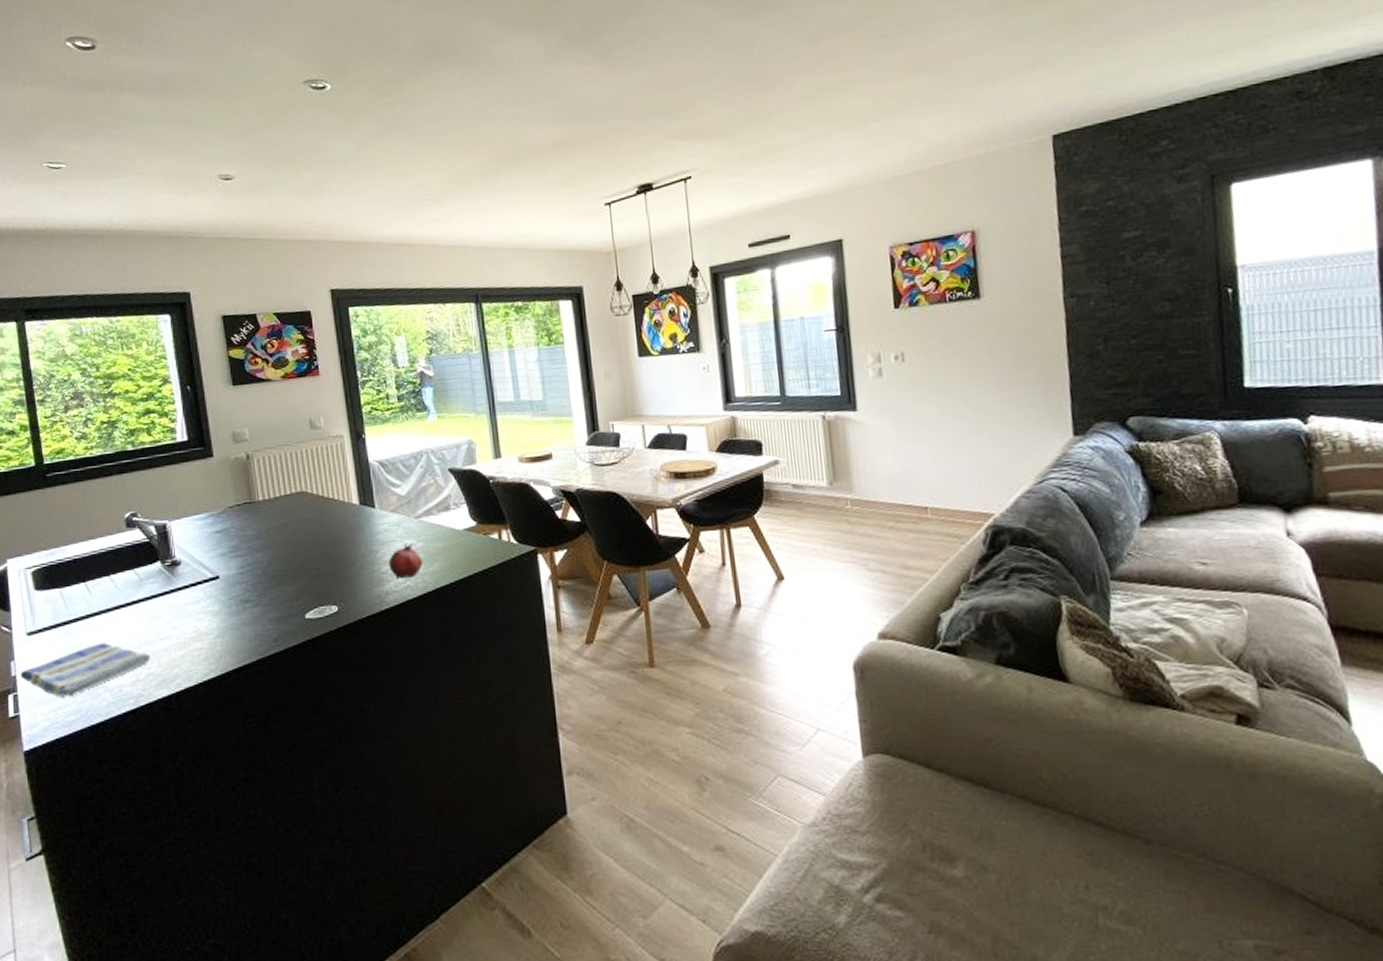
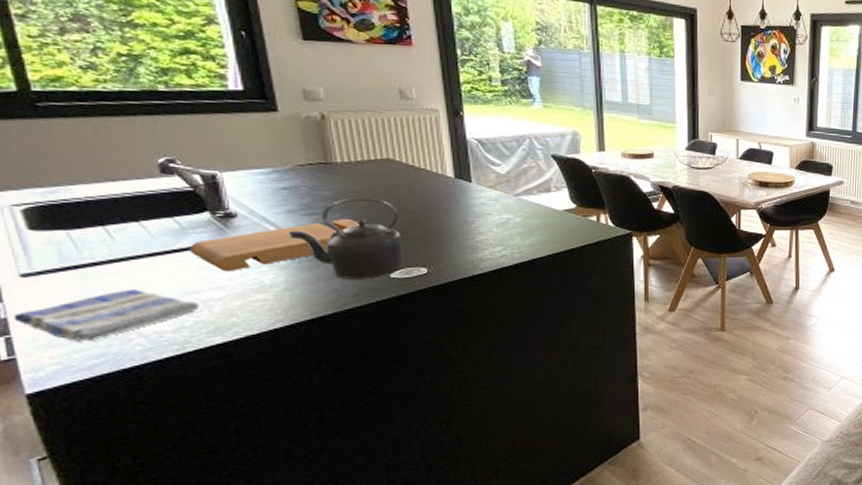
cutting board: none [144,557,278,621] -> present [189,218,359,272]
kettle: none [221,534,316,622] -> present [289,198,403,279]
fruit: present [388,542,423,580] -> none [484,217,520,249]

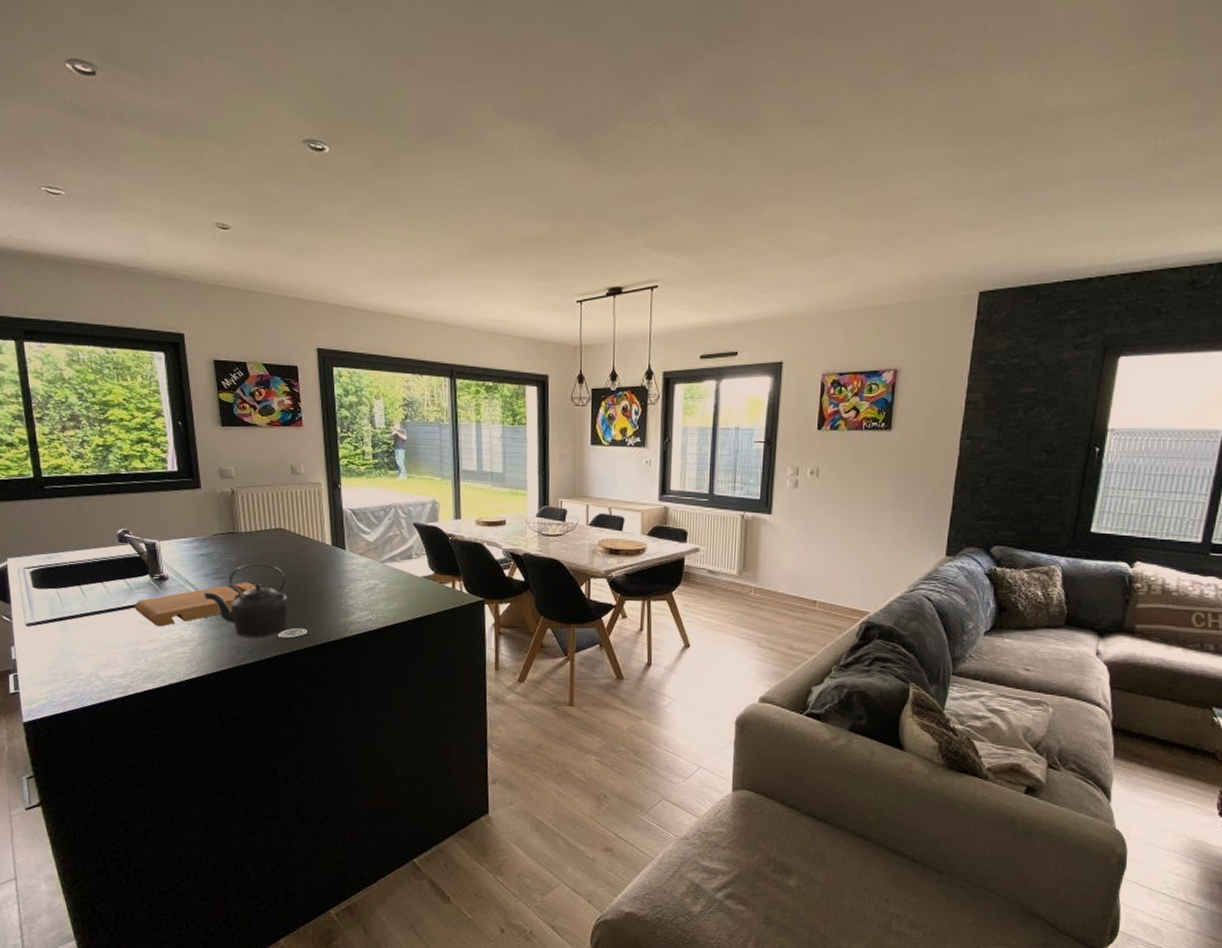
dish towel: present [13,289,200,342] -> none [19,639,139,681]

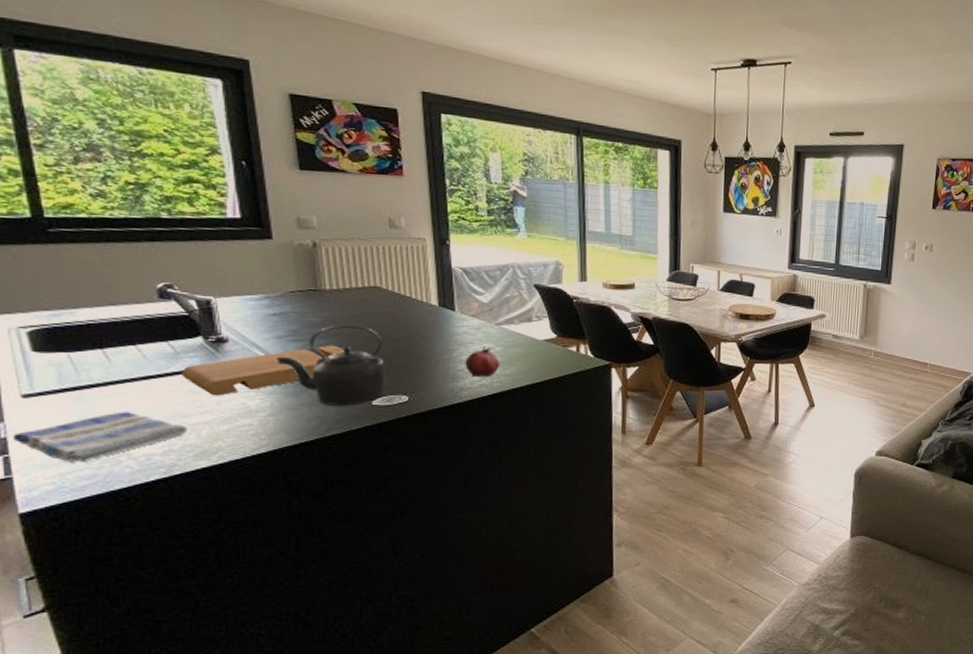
dish towel: none [19,639,139,681] -> present [12,412,188,463]
fruit: none [354,582,385,613] -> present [465,345,501,378]

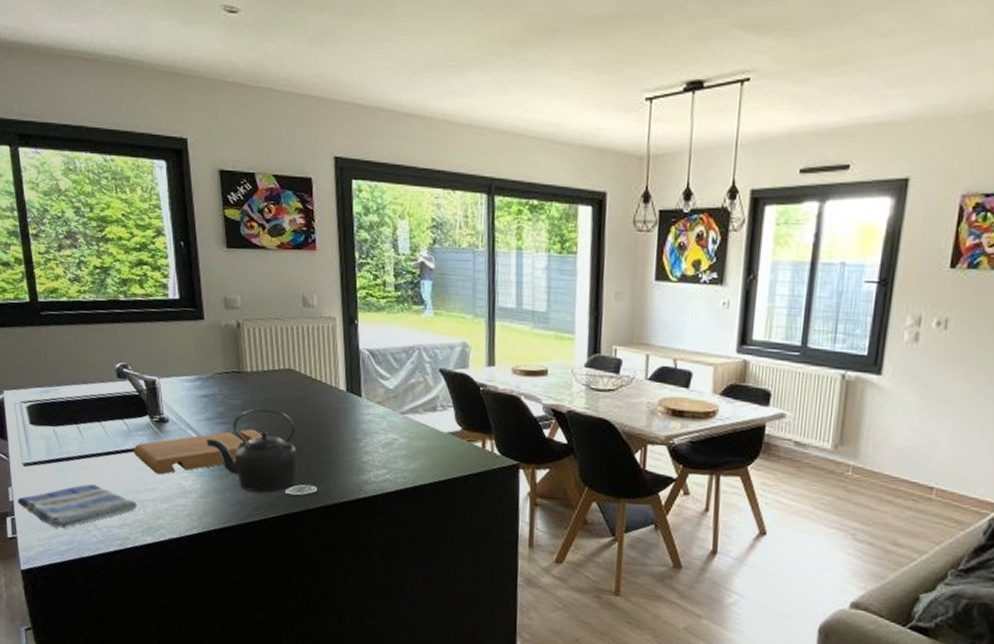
fruit: present [465,345,501,378] -> none [370,436,405,471]

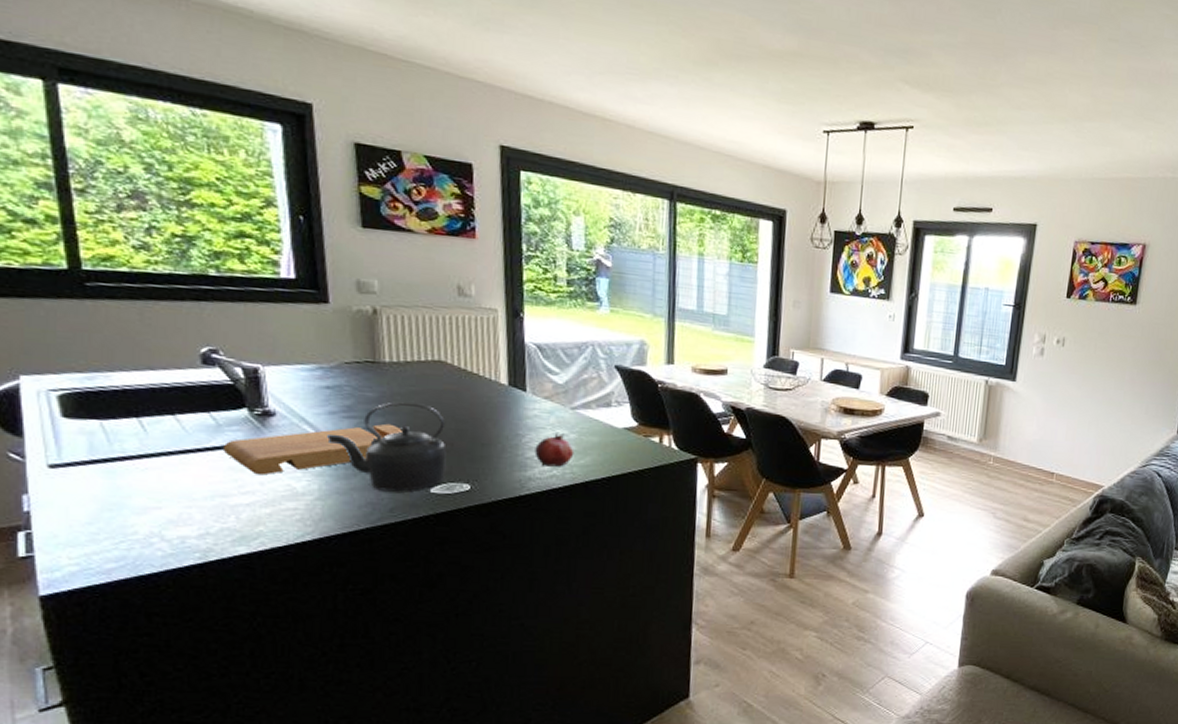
dish towel: present [17,484,138,528] -> none [36,488,228,542]
fruit: none [370,436,405,471] -> present [534,432,575,467]

